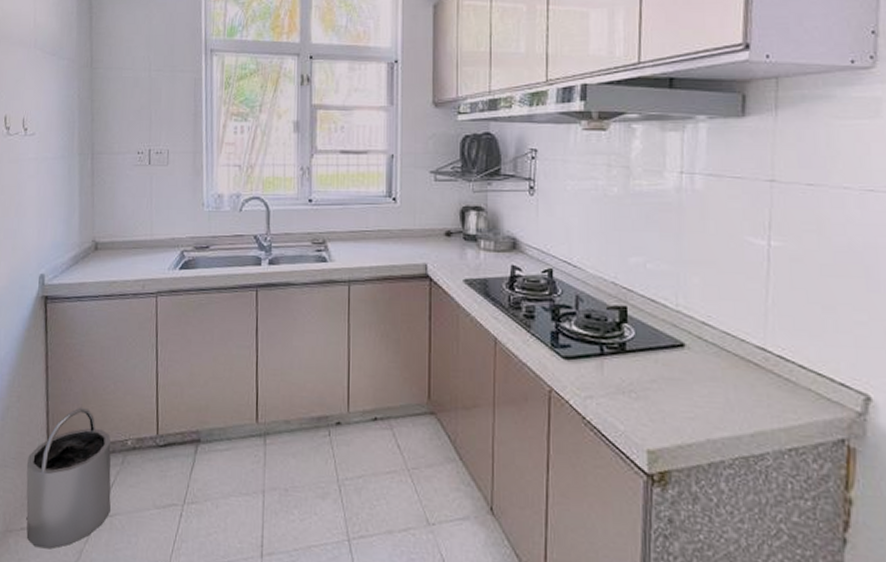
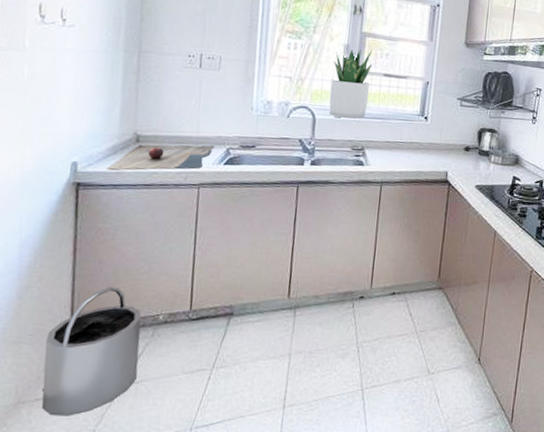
cutting board: none [70,248,169,282] -> present [106,144,215,171]
planter: none [282,124,327,208] -> present [329,49,373,119]

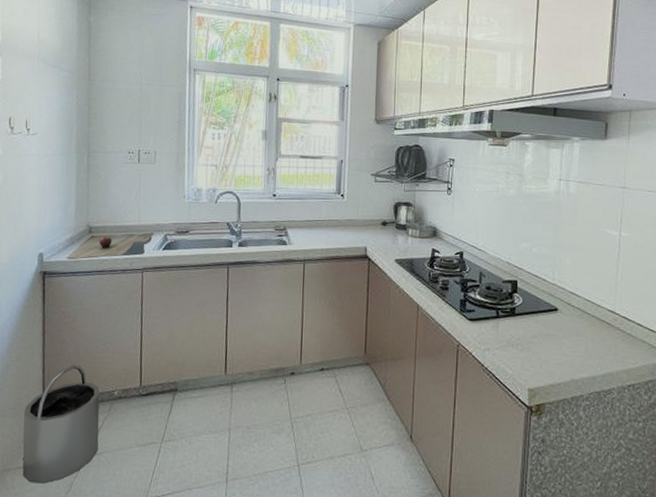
planter: present [329,49,373,119] -> none [251,133,289,201]

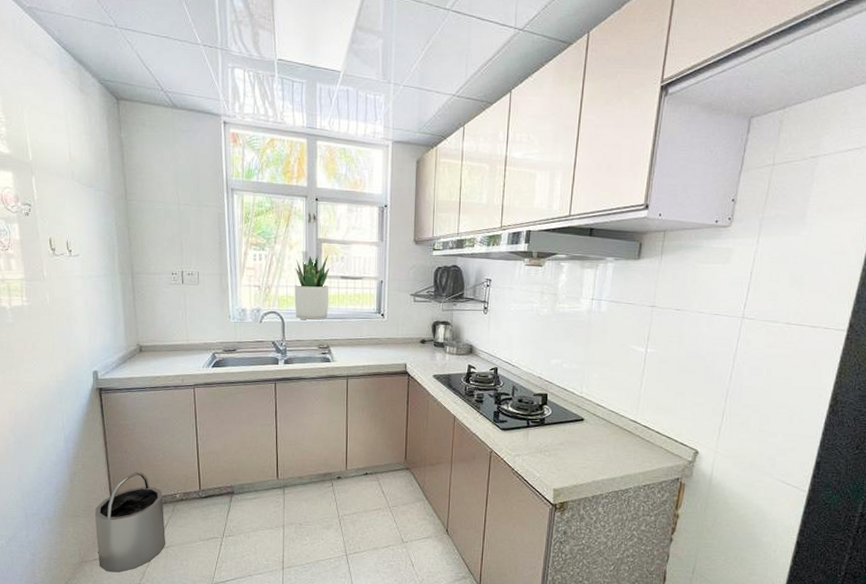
cutting board: present [66,232,154,260] -> none [120,351,203,377]
planter: none [251,133,289,201] -> present [294,254,330,321]

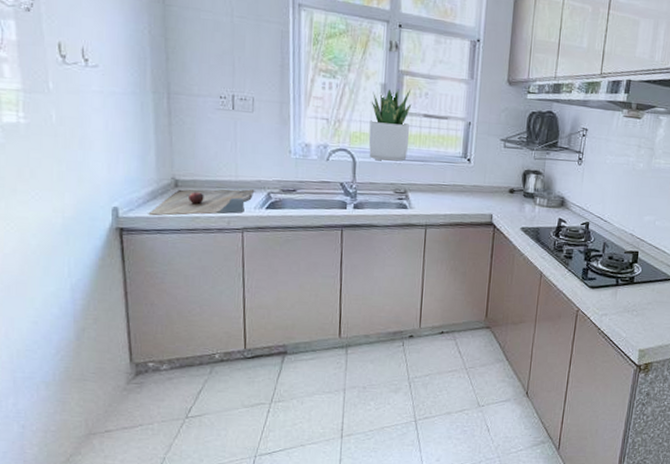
bucket: present [94,471,165,573] -> none [108,327,200,446]
cutting board: none [120,351,203,377] -> present [148,189,255,216]

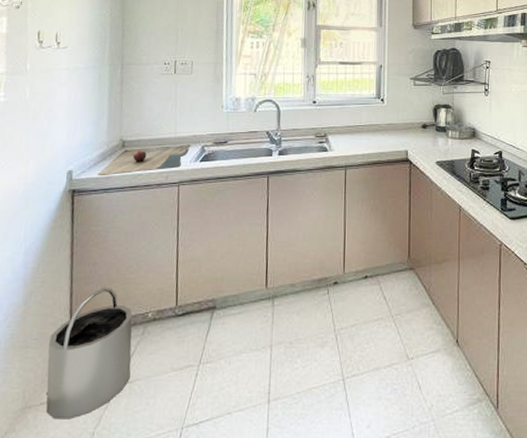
bucket: none [108,327,200,446] -> present [45,287,133,420]
planter: present [368,89,412,162] -> none [291,40,329,108]

